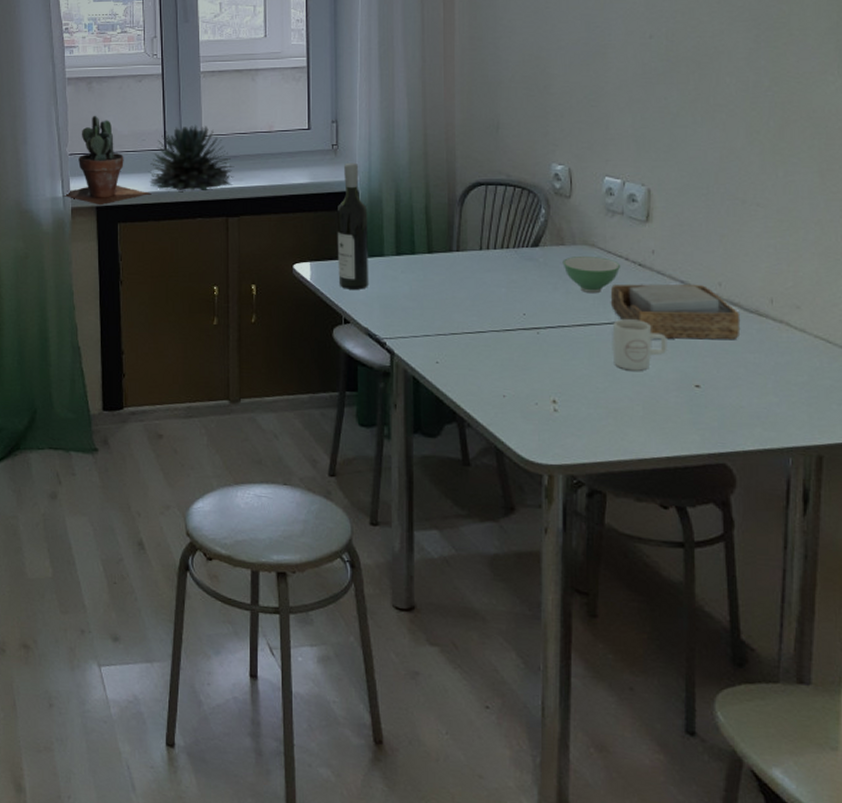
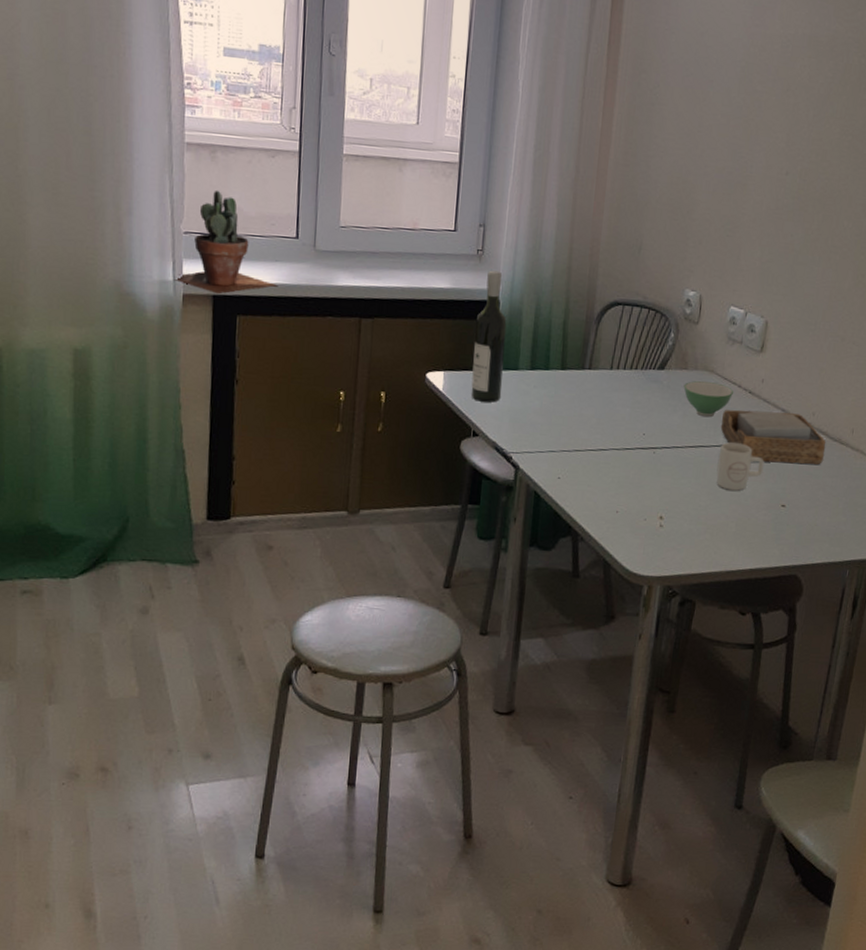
succulent plant: present [150,124,235,191] -> none [277,213,372,288]

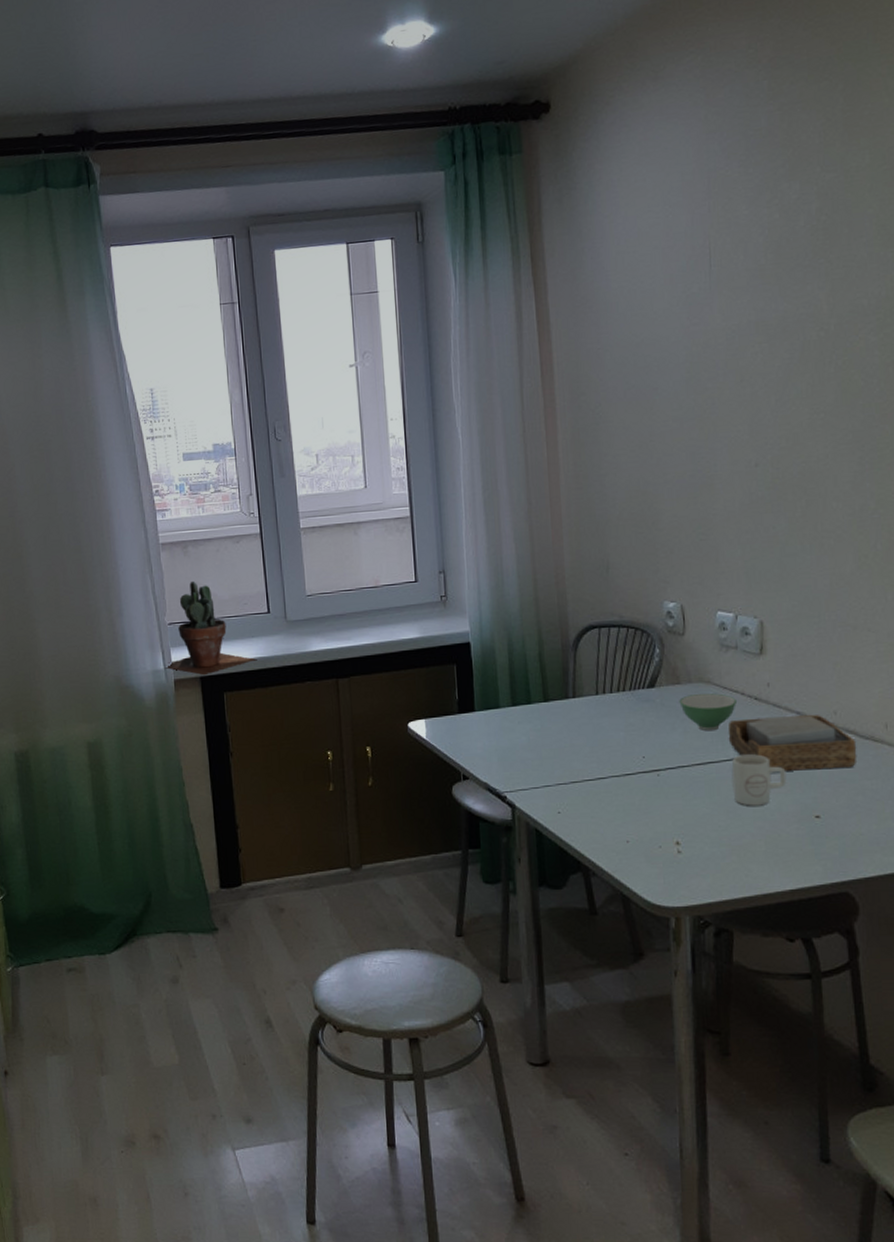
bottle: present [471,270,507,403] -> none [449,613,487,745]

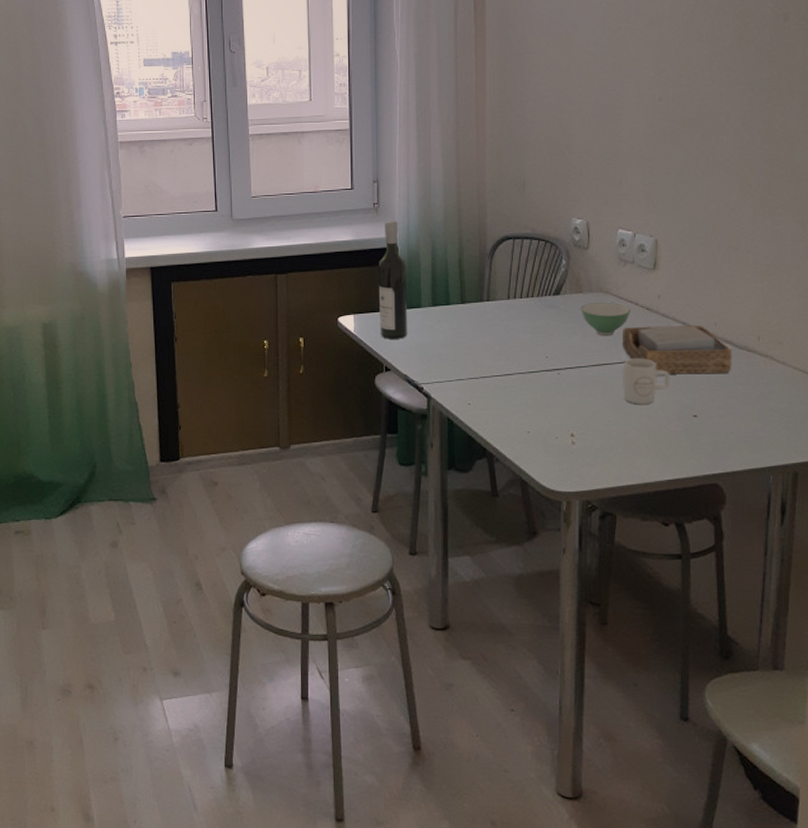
potted cactus: present [164,581,257,676] -> none [117,178,204,266]
bottle: none [449,613,487,745] -> present [378,220,408,339]

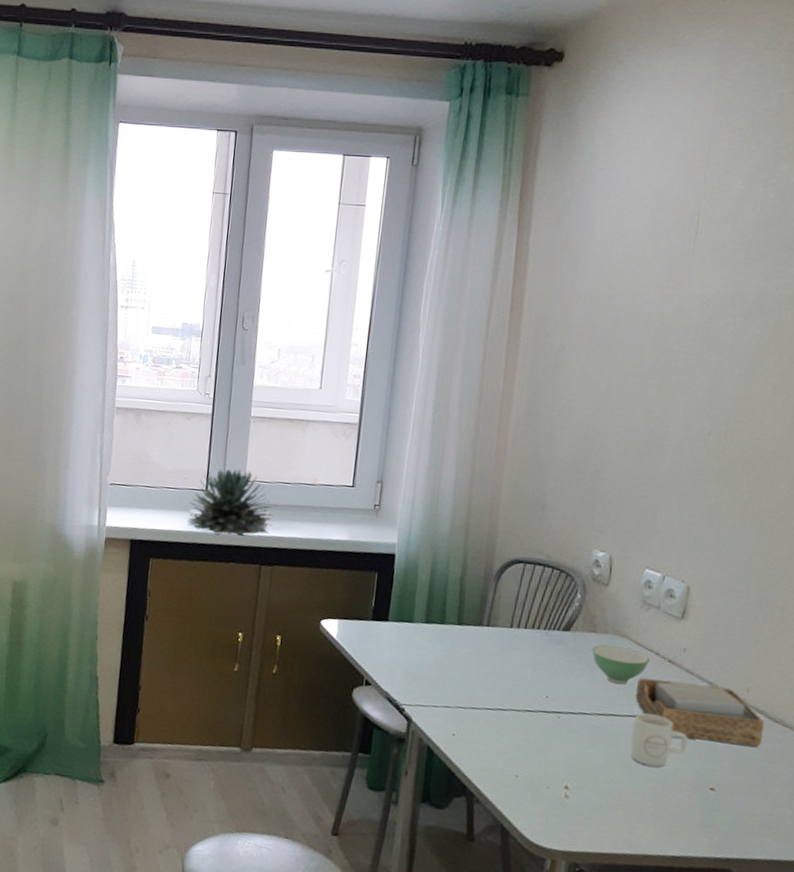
succulent plant: none [202,186,283,251] -> present [187,468,273,537]
bottle: present [378,220,408,339] -> none [364,524,402,653]

